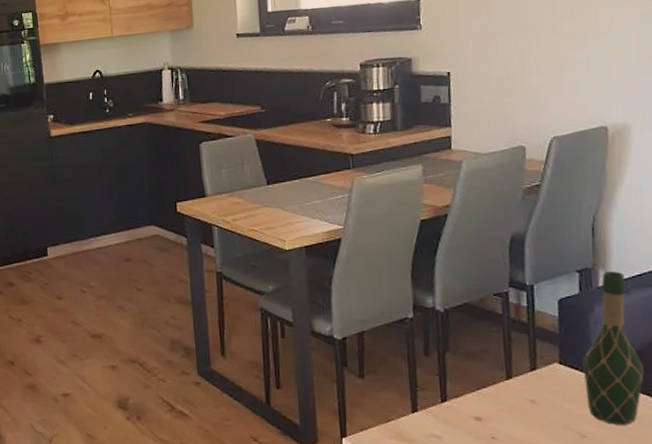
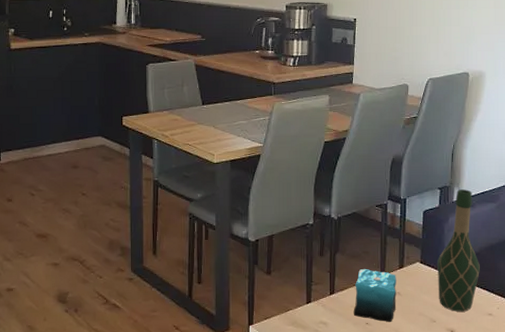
candle: none [473,365,530,436] -> present [353,264,396,322]

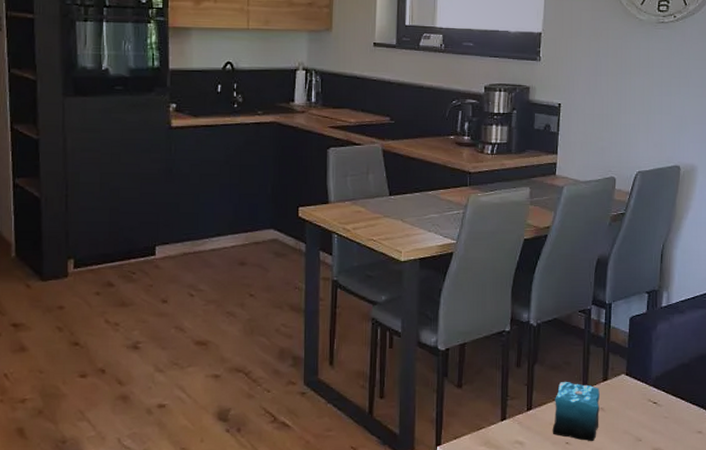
wine bottle: present [438,189,480,312] -> none [644,294,689,429]

